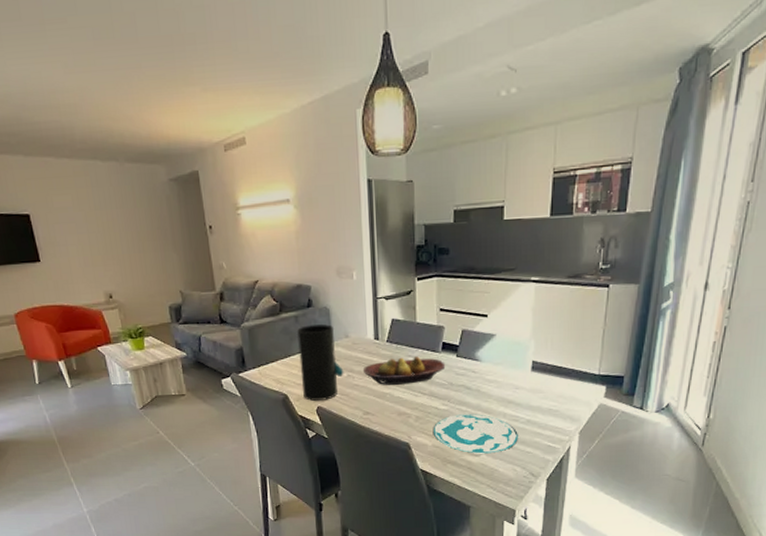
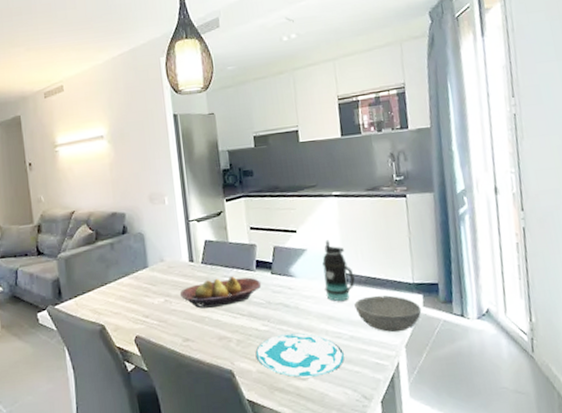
vase: present [297,324,344,401] -> none [113,249,161,330]
bottle: none [509,326,540,388] -> present [322,240,355,302]
bowl: none [536,384,602,420] -> present [354,295,422,333]

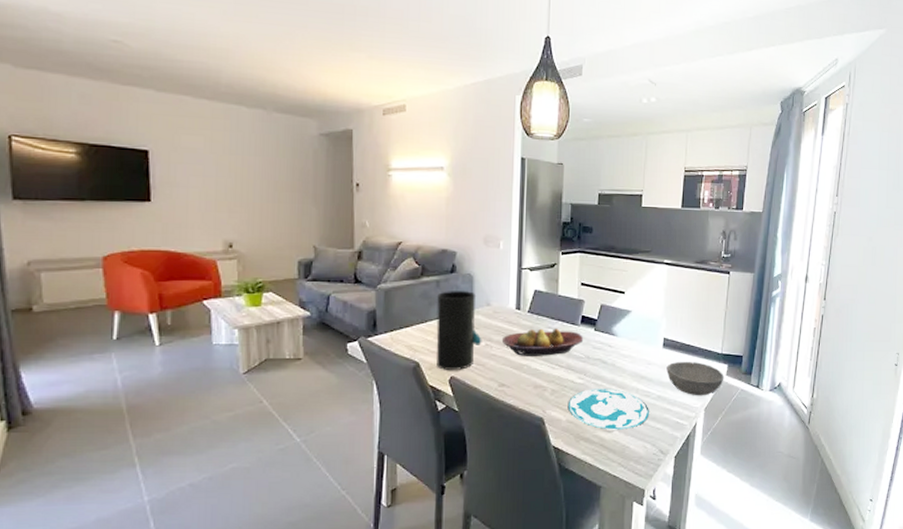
vase: none [113,249,161,330] -> present [436,291,482,370]
bottle: present [322,240,355,302] -> none [642,304,671,364]

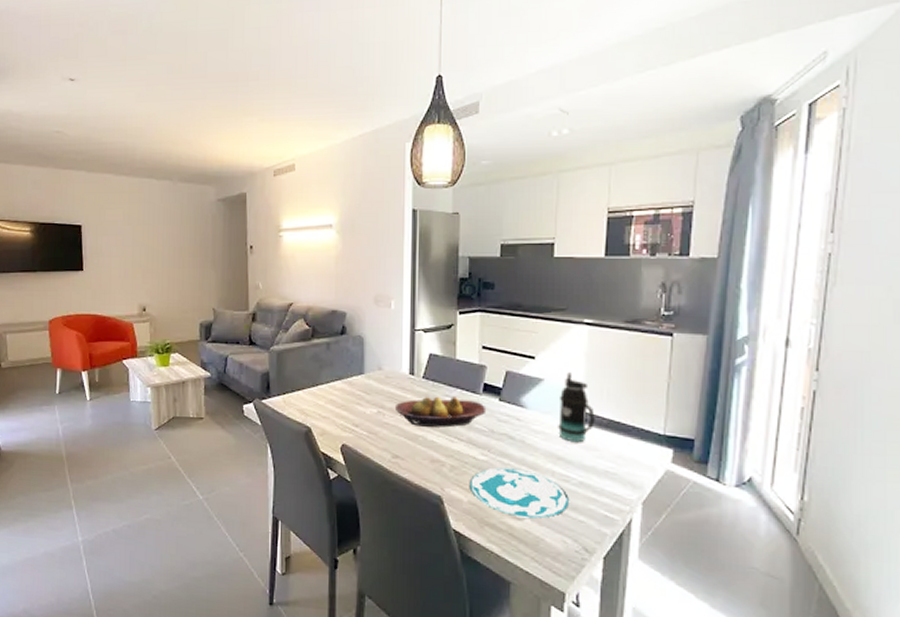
vase: present [436,291,482,370] -> none [327,353,374,438]
bottle: none [642,304,671,364] -> present [558,372,595,443]
bowl: present [666,361,724,396] -> none [590,441,669,487]

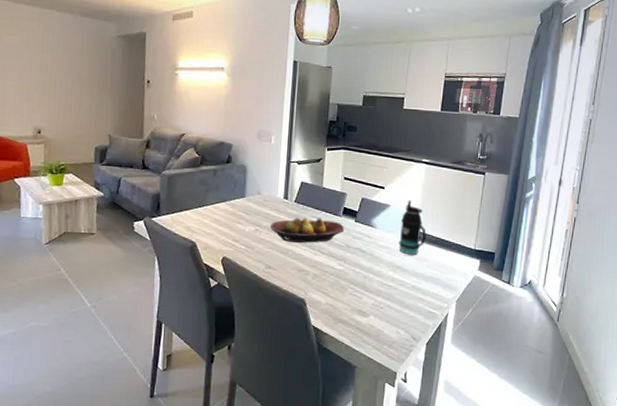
plate: present [469,467,569,519] -> none [327,275,404,315]

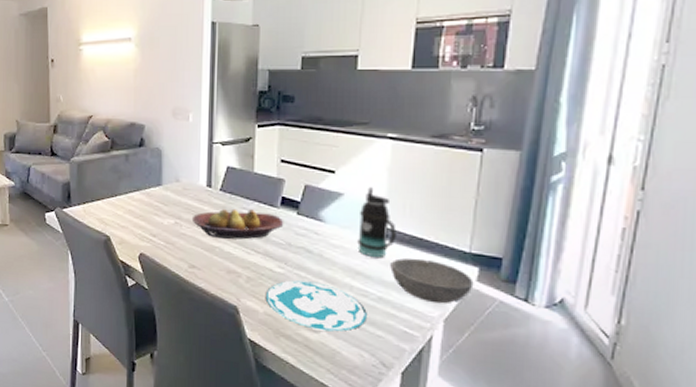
plate: none [327,275,404,315] -> present [265,280,367,332]
bowl: none [421,254,477,289] -> present [390,258,474,304]

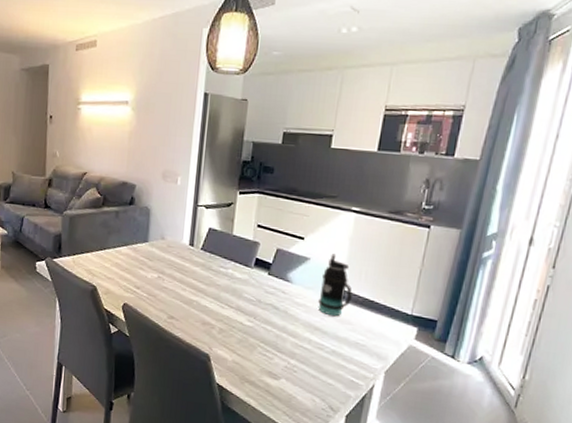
fruit bowl: present [191,208,284,240] -> none [173,266,256,295]
plate: present [265,280,367,332] -> none [234,333,321,379]
bowl: present [390,258,474,304] -> none [344,317,412,358]

